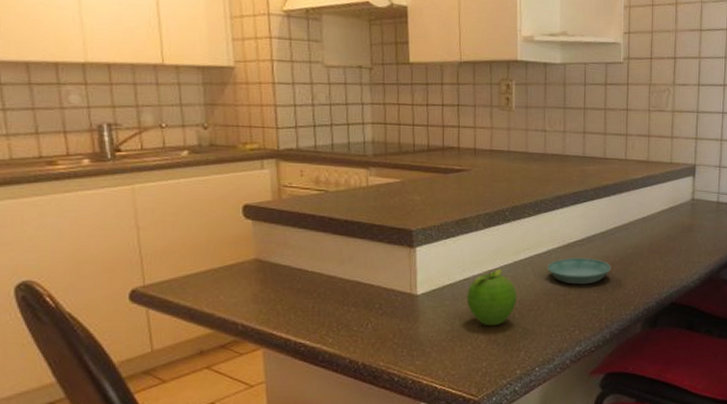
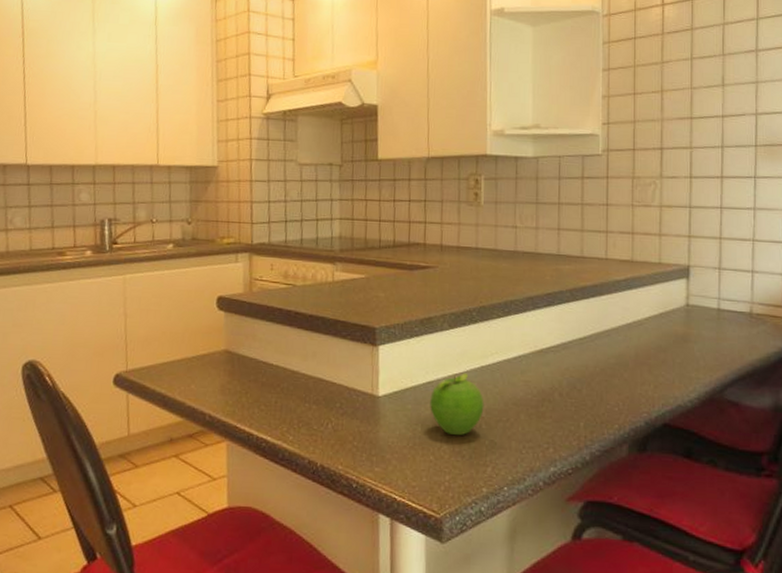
saucer: present [547,258,611,285] -> none [518,365,591,397]

